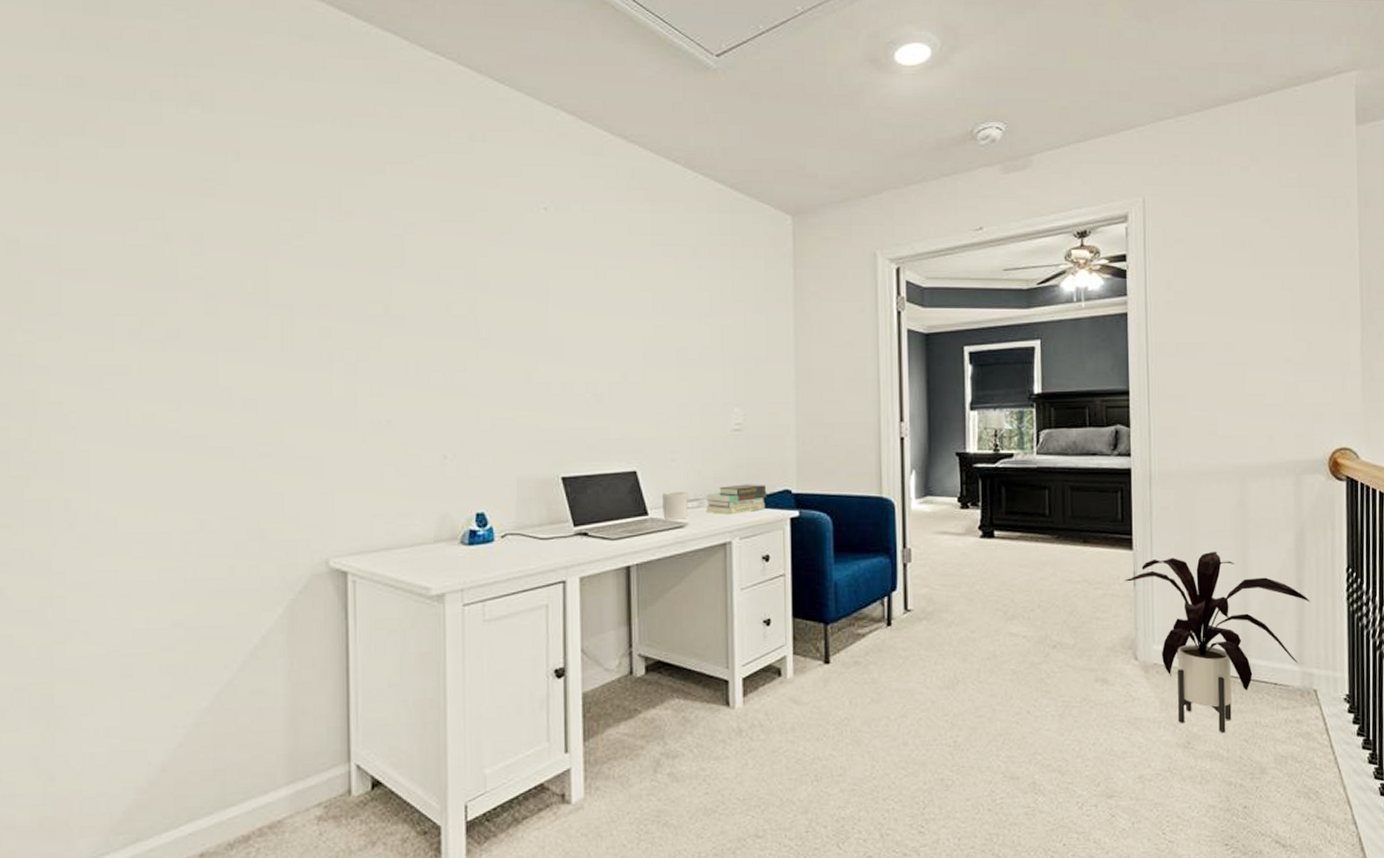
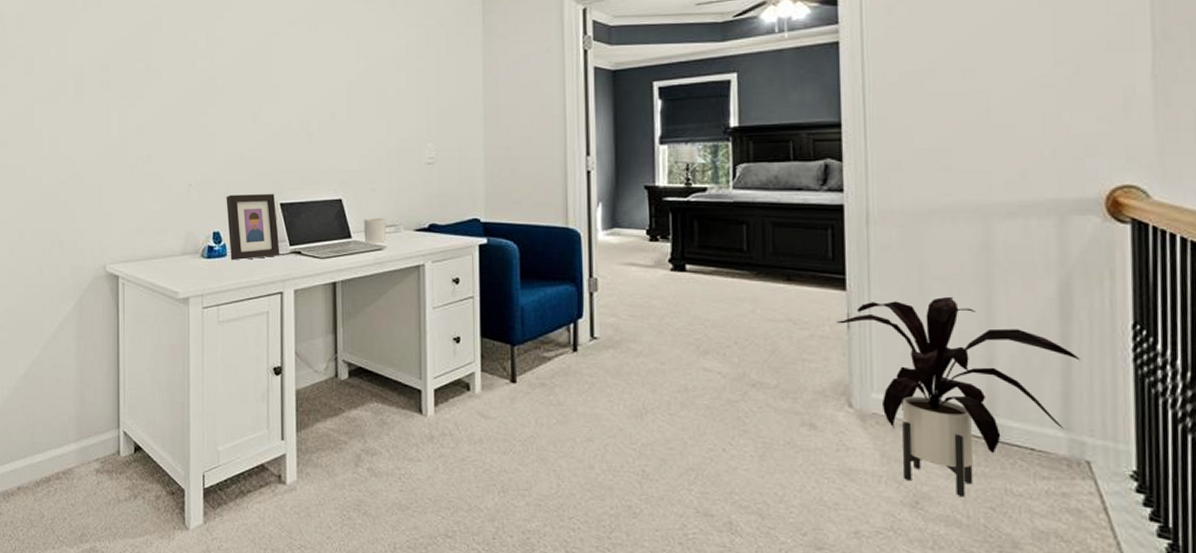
picture frame: none [492,465,562,547] -> present [226,193,280,261]
books: present [705,484,767,515] -> none [401,212,457,240]

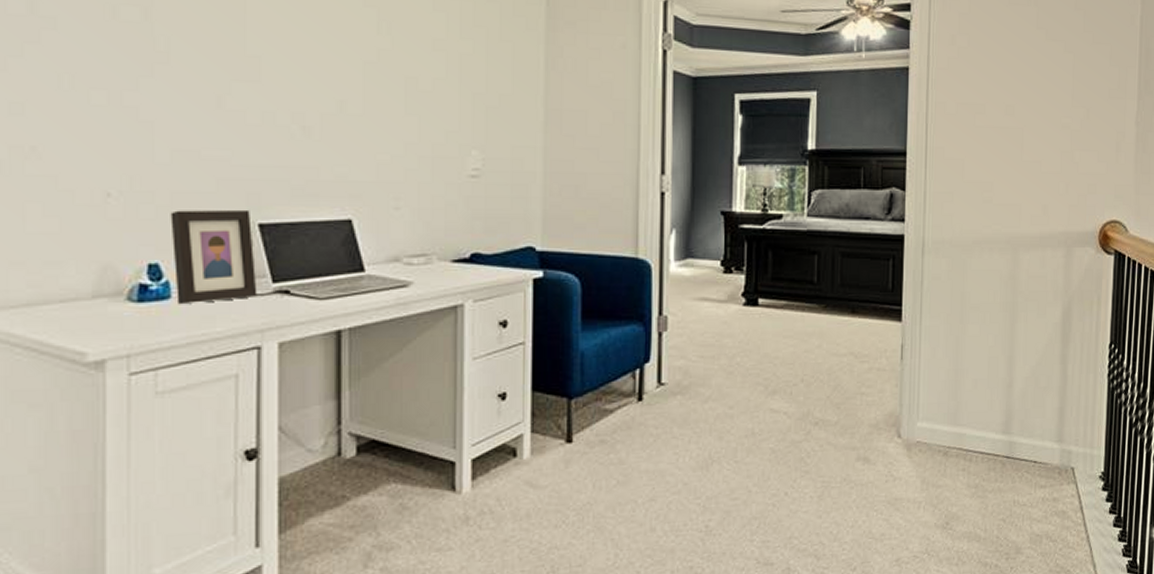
mug: present [364,218,386,243] -> none [383,245,414,278]
house plant: present [835,297,1080,498] -> none [891,325,1073,513]

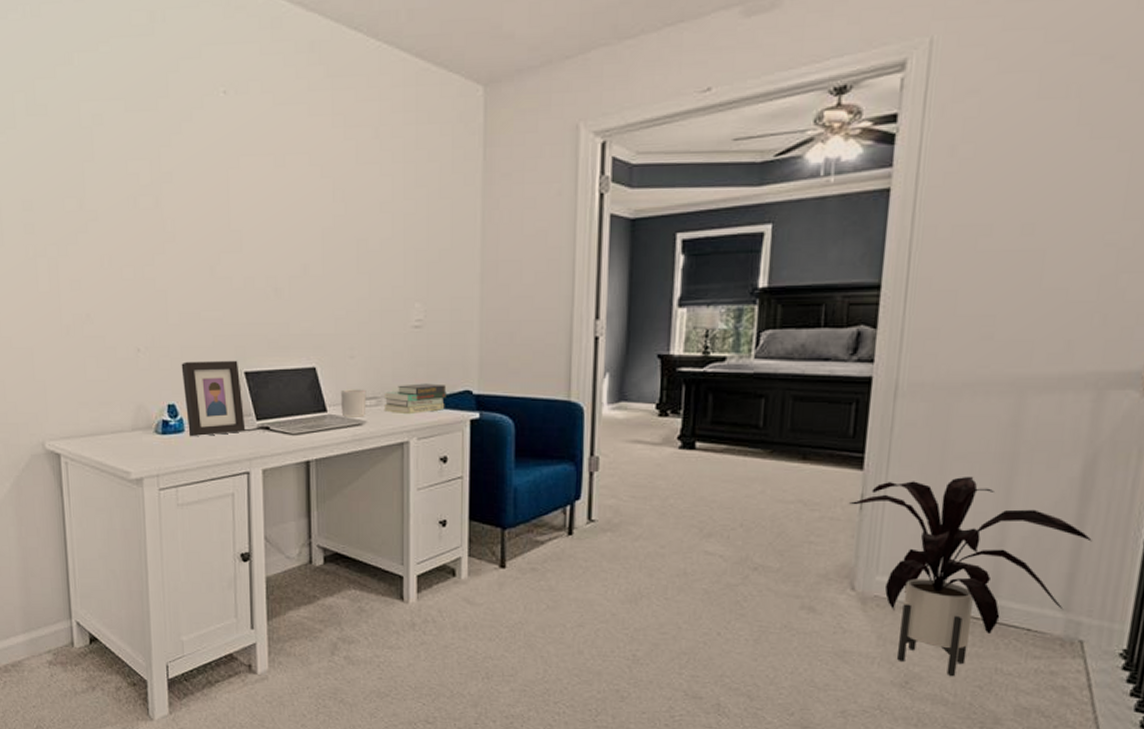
mug: none [383,245,414,278] -> present [341,389,367,417]
books: none [434,239,507,274] -> present [383,383,447,415]
house plant: none [891,325,1073,513] -> present [848,477,1092,677]

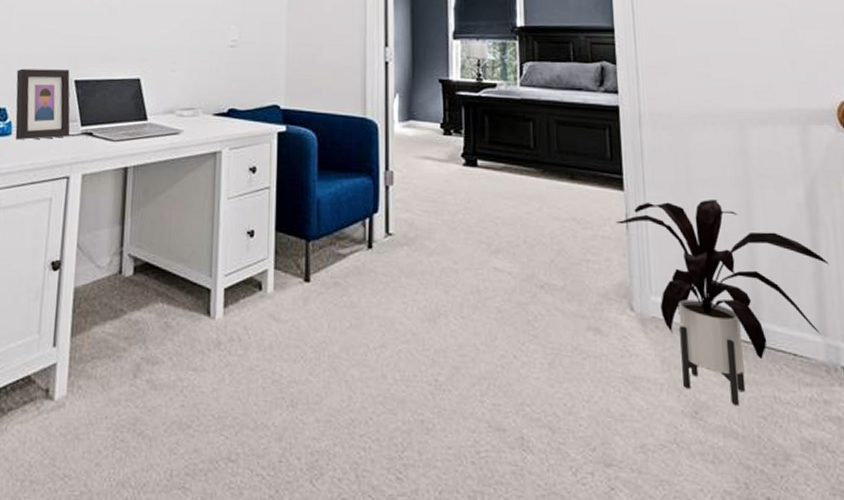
mug: present [341,389,367,417] -> none [161,100,185,127]
books: present [383,383,447,415] -> none [199,97,257,126]

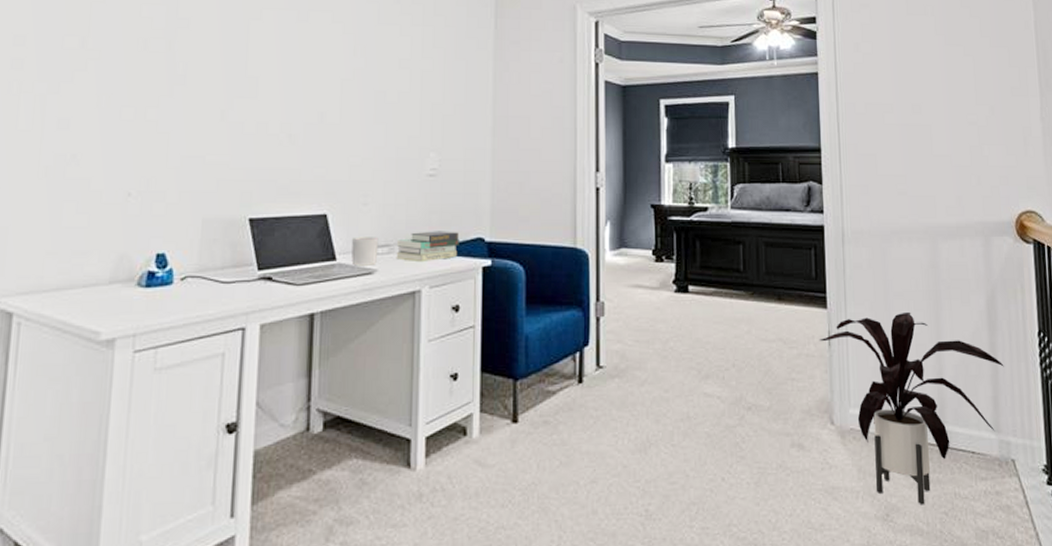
picture frame: present [15,68,70,140] -> none [177,206,245,290]
mug: none [161,100,185,127] -> present [351,237,379,266]
books: none [199,97,257,126] -> present [396,231,460,263]

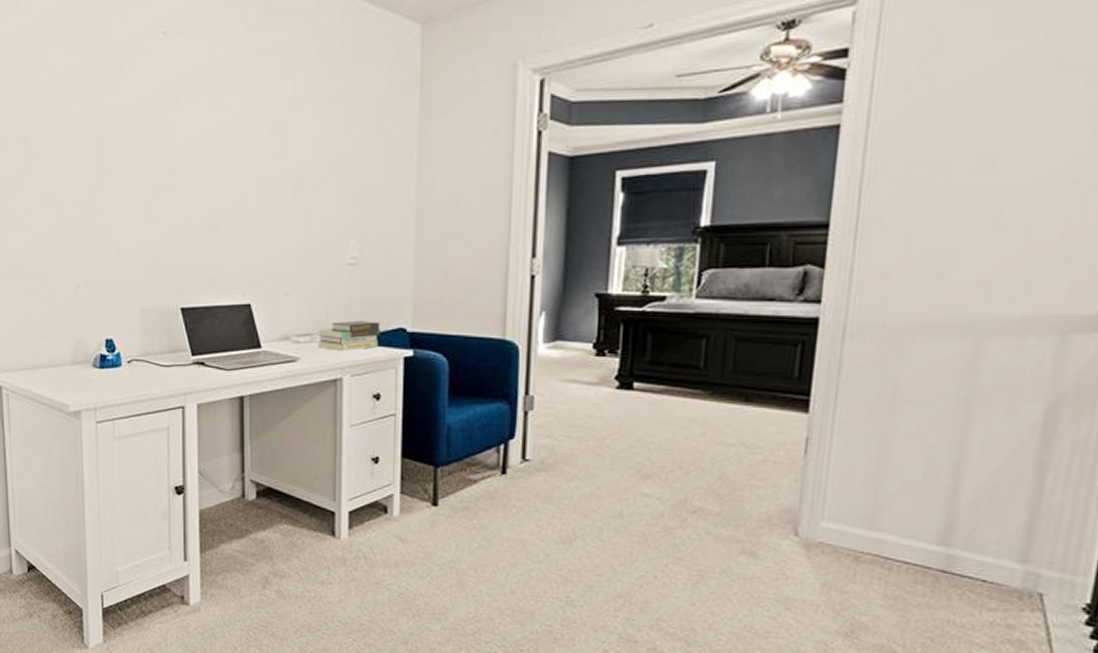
mug: present [351,237,379,266] -> none [275,326,301,354]
house plant: present [819,313,1004,505] -> none [792,422,1054,628]

